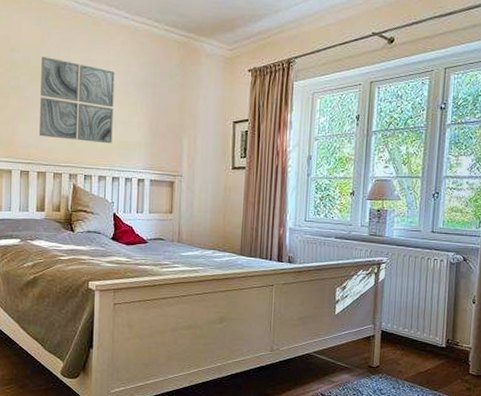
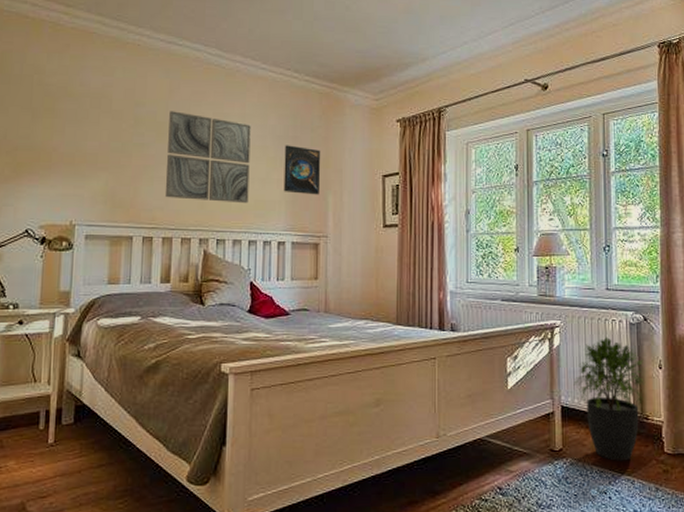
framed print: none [143,91,178,138] -> present [283,145,321,195]
potted plant: none [394,273,460,379] -> present [573,336,646,461]

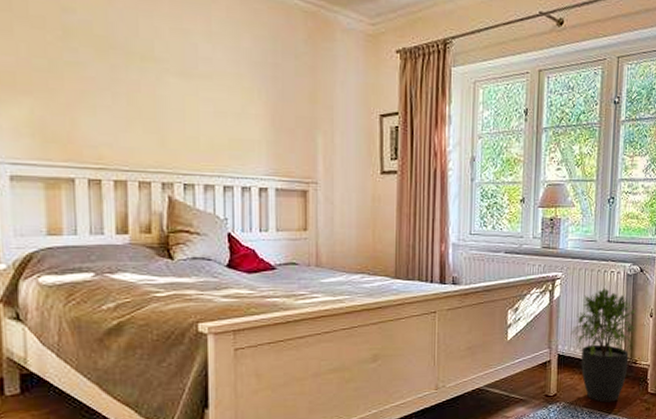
wall art: present [164,111,251,204] -> none [110,21,221,143]
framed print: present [283,145,321,195] -> none [263,73,308,135]

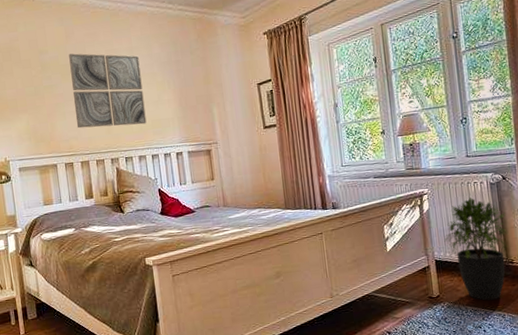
wall art: none [110,21,221,143] -> present [69,53,147,129]

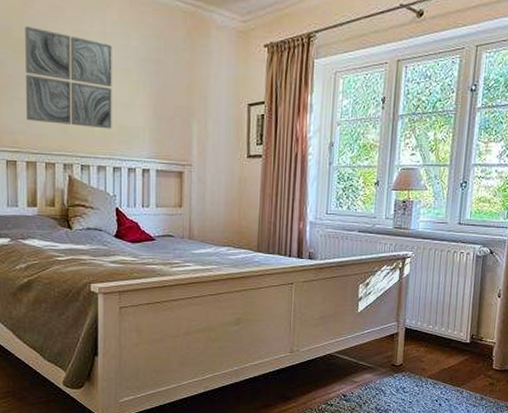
potted plant: present [444,197,509,301] -> none [418,267,485,375]

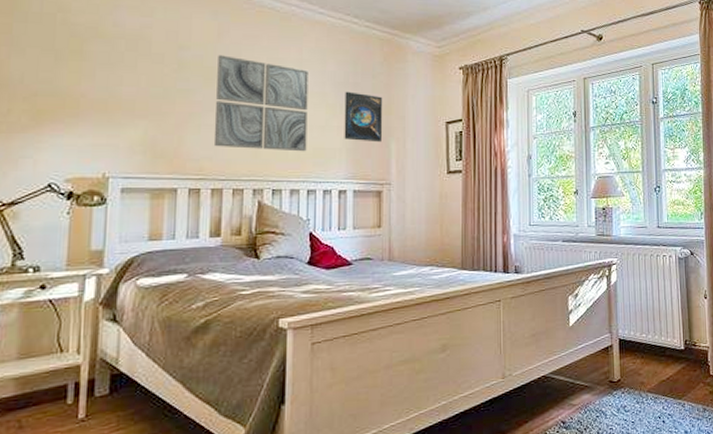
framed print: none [147,68,186,123] -> present [344,91,383,143]

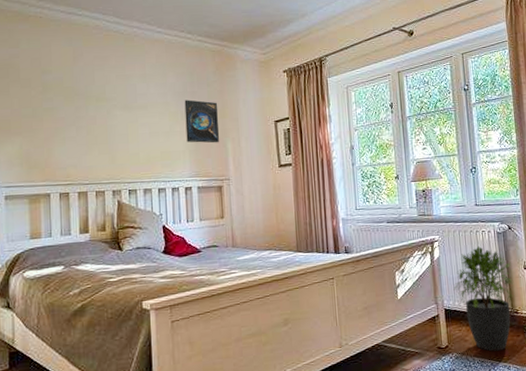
wall art: present [213,55,308,152] -> none [75,76,155,156]
potted plant: none [629,271,693,387] -> present [453,245,514,352]

